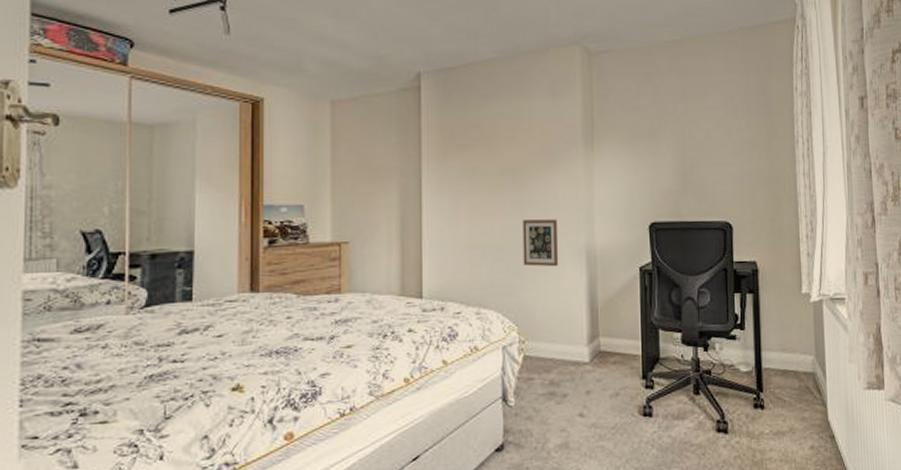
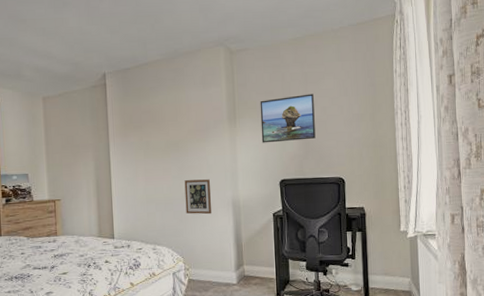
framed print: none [625,112,696,174] -> present [260,93,316,143]

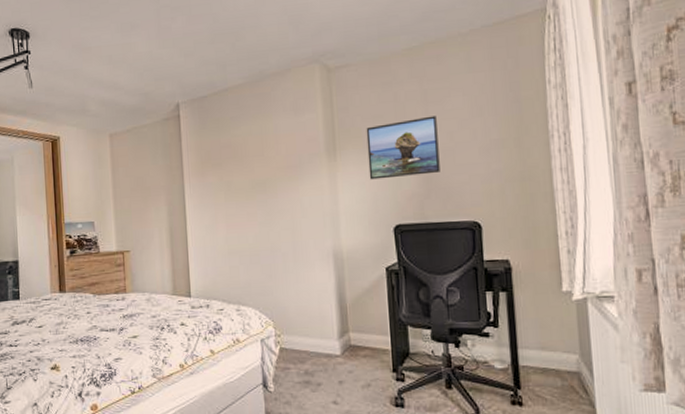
picture frame: present [184,179,211,215] -> none [273,225,307,269]

